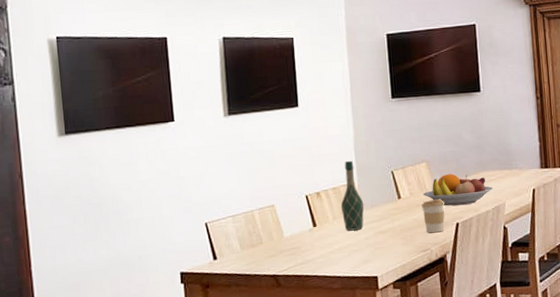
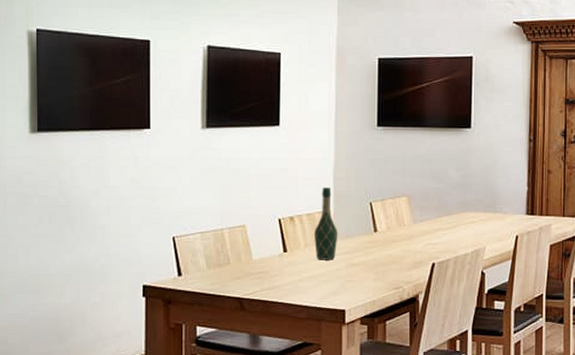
coffee cup: present [421,198,445,233] -> none [398,235,422,271]
fruit bowl: present [423,174,493,206] -> none [400,211,474,245]

